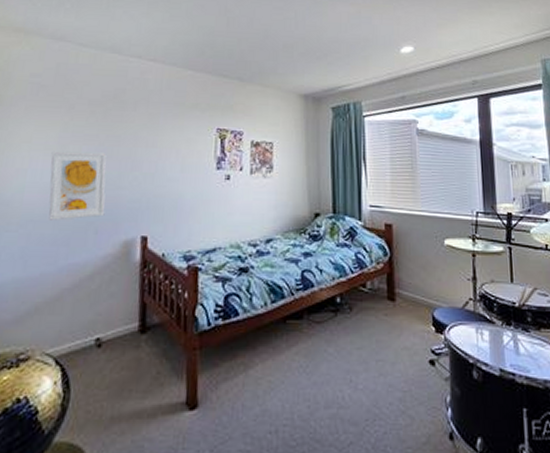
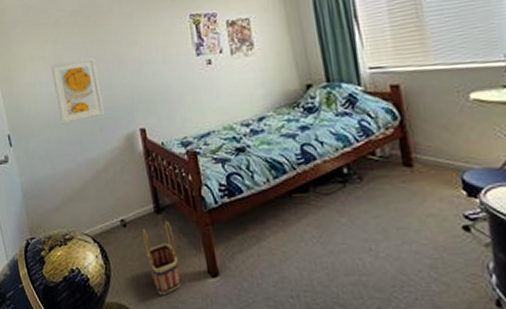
basket: none [118,342,155,433] -> present [143,220,181,296]

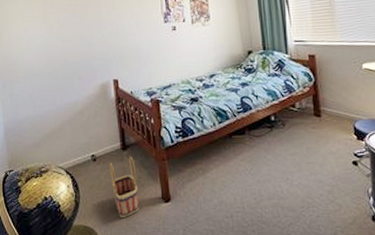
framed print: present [50,57,105,124] -> none [38,18,84,73]

